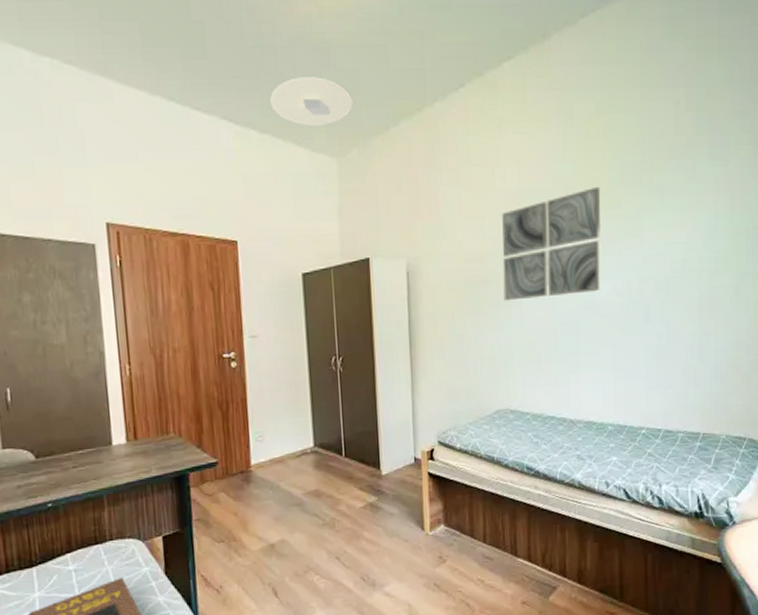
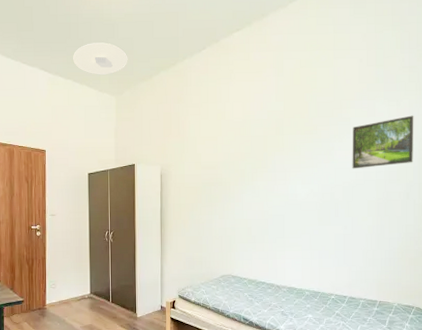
wall art: present [502,186,602,301] -> none [229,118,303,197]
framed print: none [666,179,747,256] -> present [352,115,414,169]

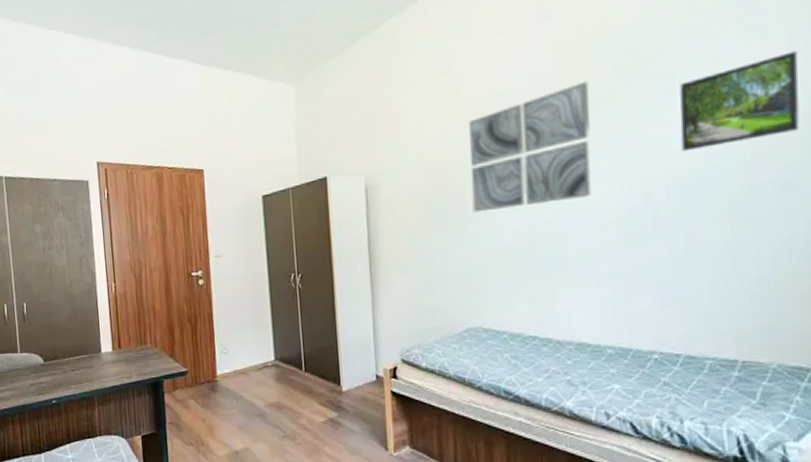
ceiling light: present [73,42,128,75] -> none [232,11,309,59]
wall art: none [229,118,303,197] -> present [469,81,593,213]

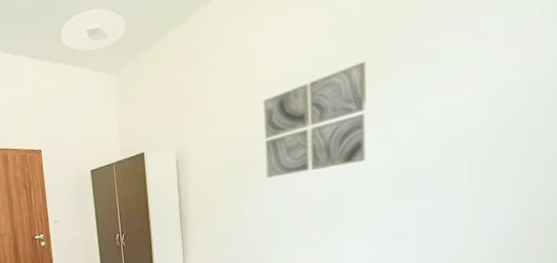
ceiling light: none [232,11,309,59] -> present [61,8,126,52]
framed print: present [680,50,800,152] -> none [443,26,549,120]

